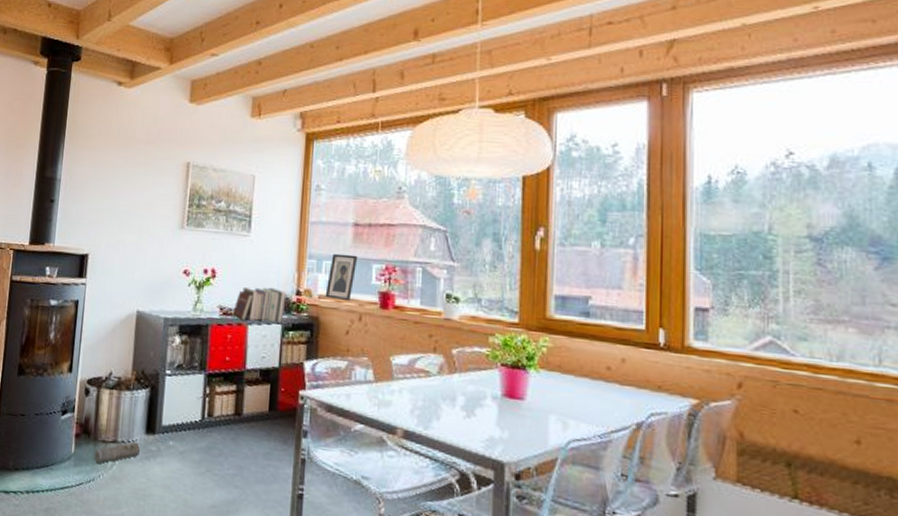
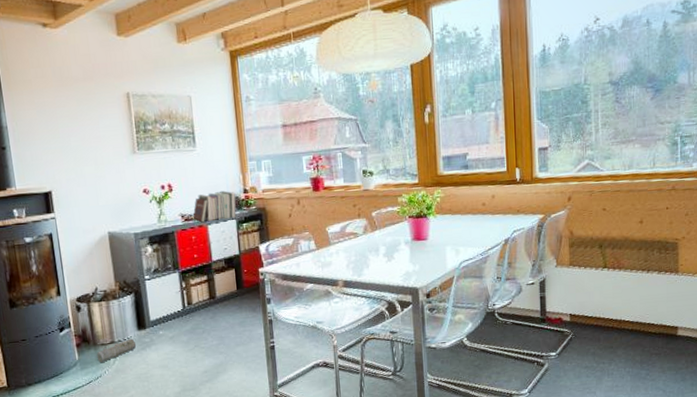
picture frame: present [325,253,358,302] -> none [267,151,290,191]

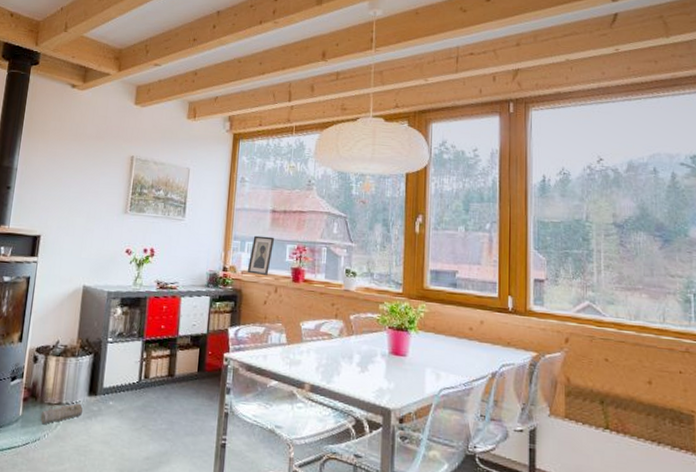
books: present [192,190,237,223] -> none [168,264,215,295]
picture frame: none [267,151,290,191] -> present [247,235,275,276]

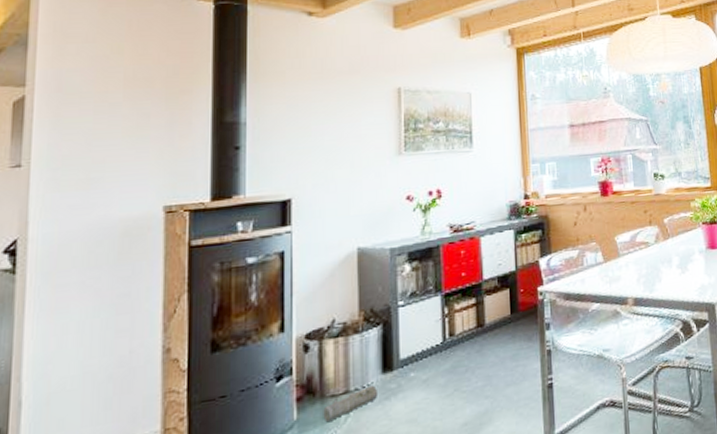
picture frame: present [247,235,275,276] -> none [551,153,577,197]

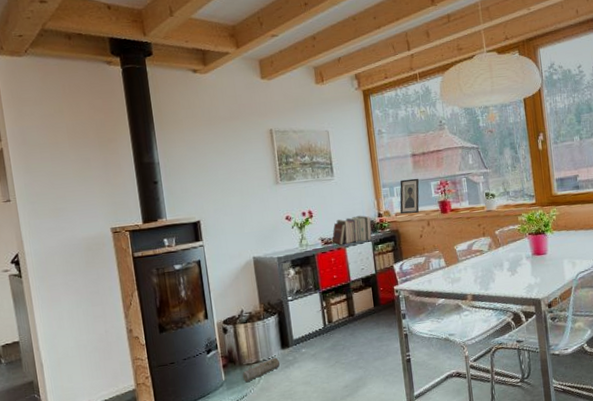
books: none [463,196,516,234] -> present [332,215,372,246]
picture frame: none [551,153,577,197] -> present [399,178,420,215]

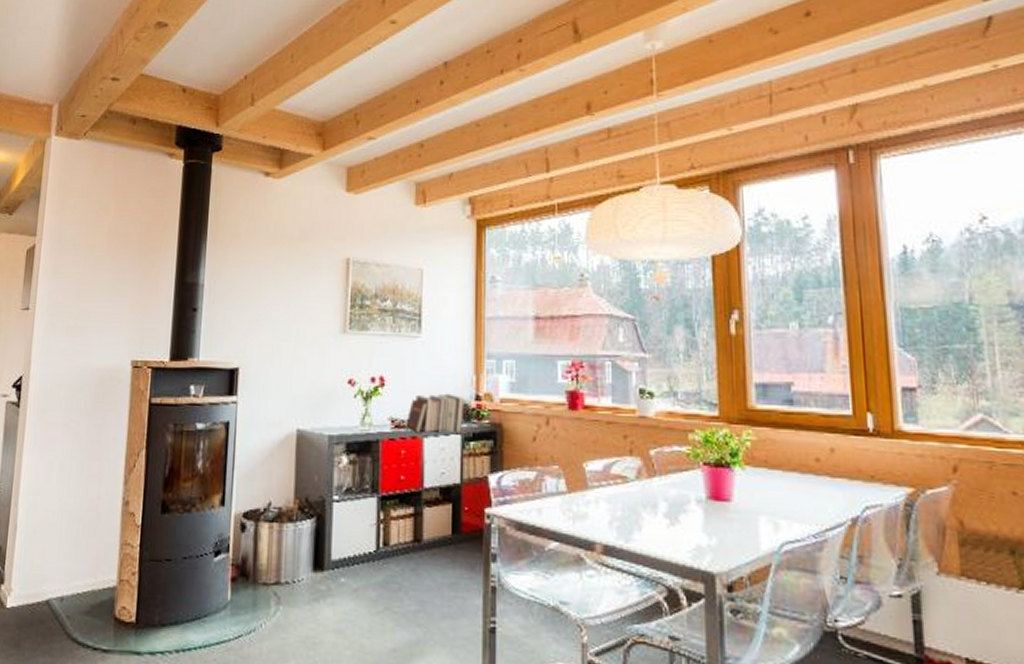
decorative log: present [242,357,281,383] -> none [254,581,308,611]
picture frame: present [399,178,420,215] -> none [507,351,541,404]

